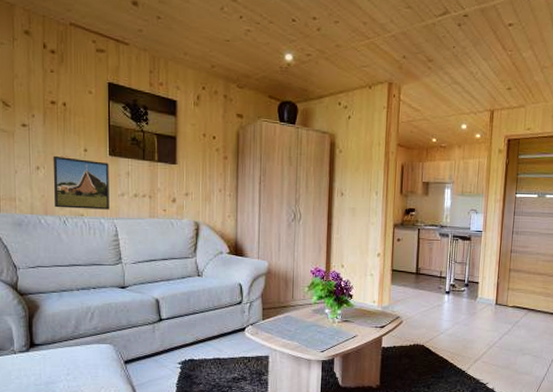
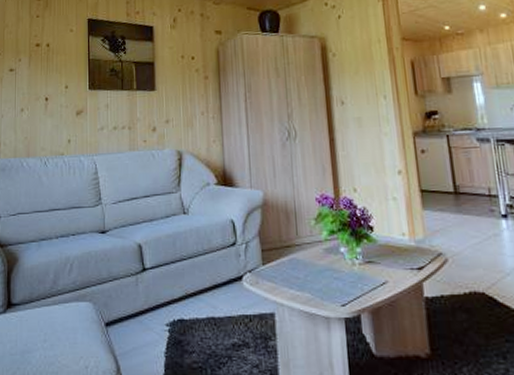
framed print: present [52,155,109,210] -> none [36,95,89,149]

